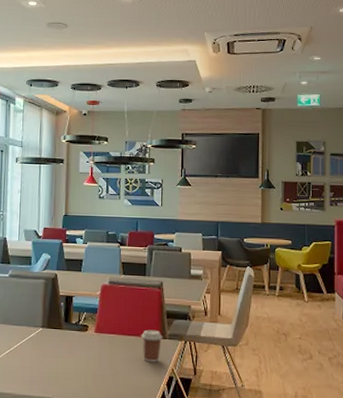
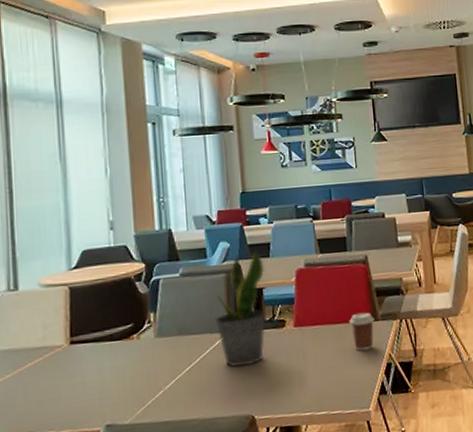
potted plant: none [32,264,77,357] -> present [214,250,266,367]

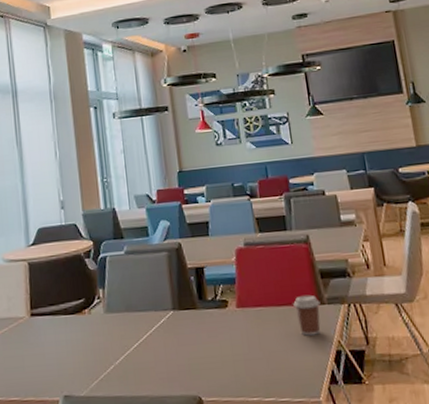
potted plant: present [214,250,266,367] -> none [159,229,209,346]

